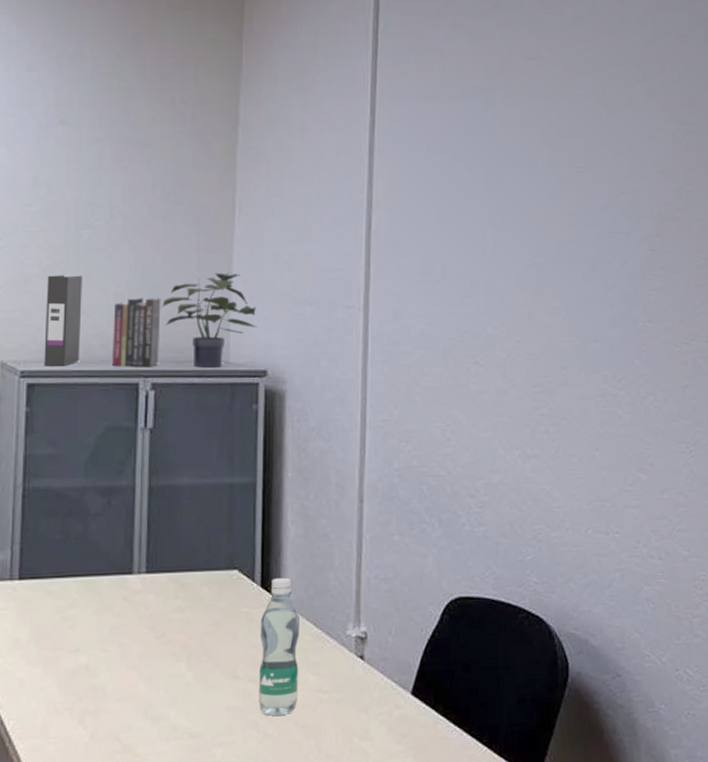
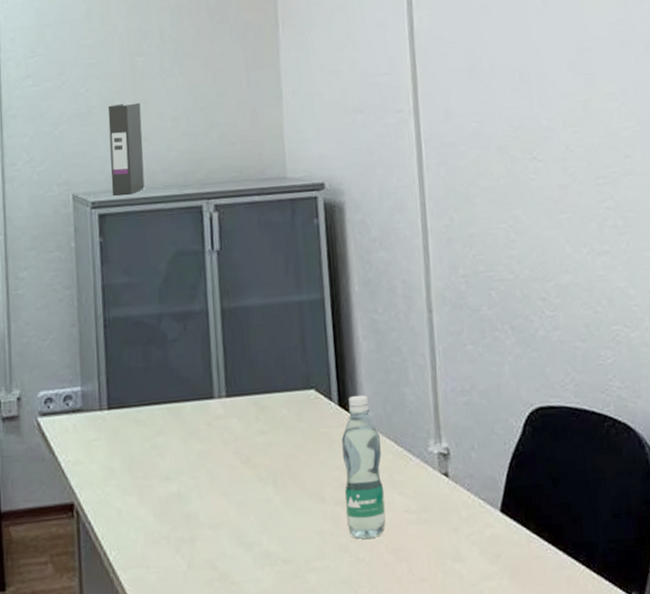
books: present [112,297,161,369] -> none [172,118,219,192]
potted plant: present [161,273,257,368] -> none [217,87,311,186]

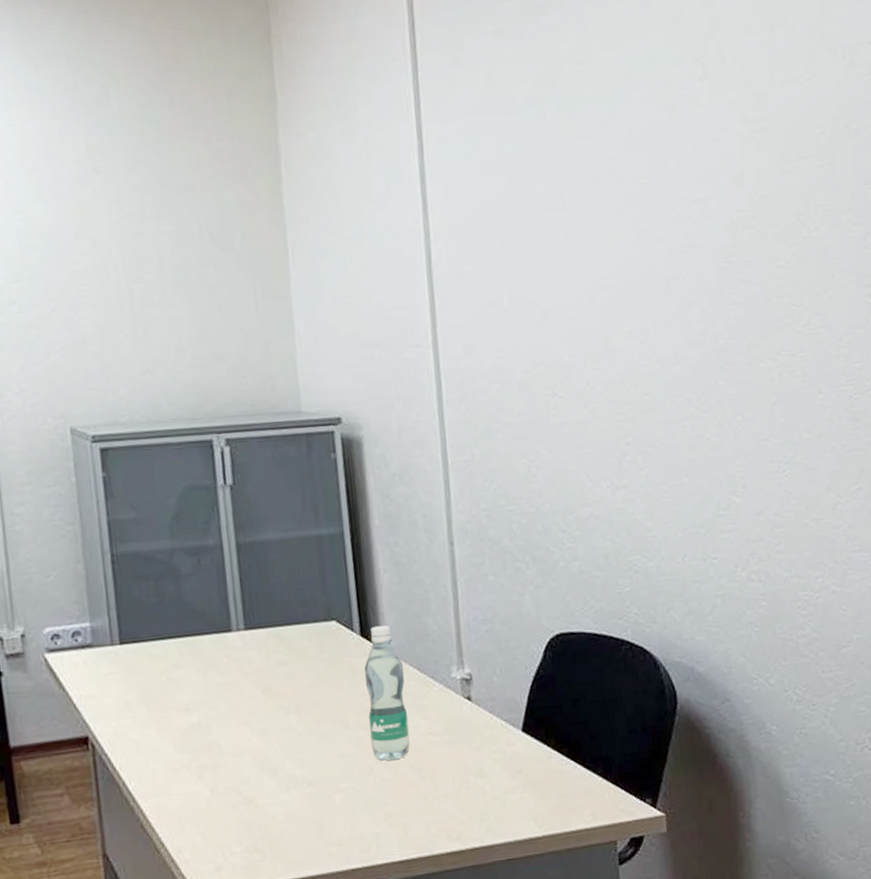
binder: present [107,102,145,196] -> none [104,332,149,429]

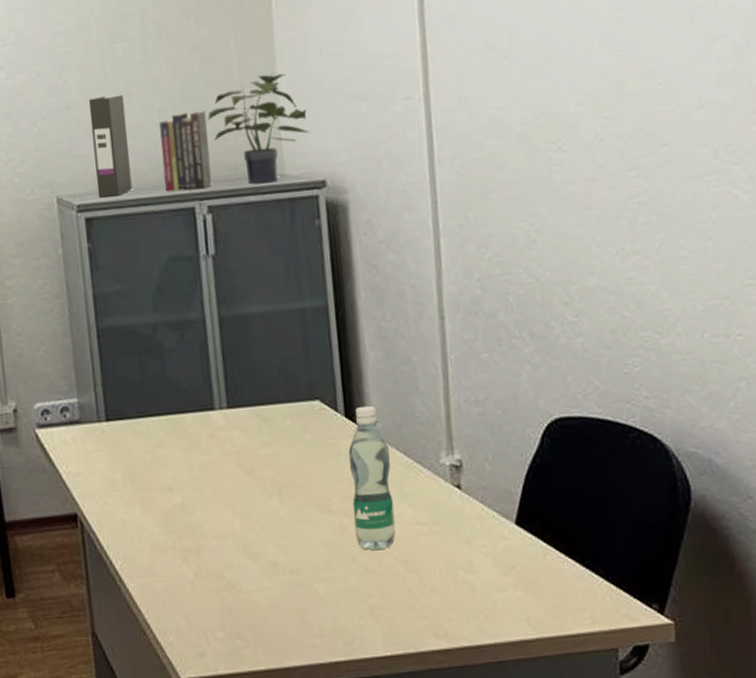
binder: none [104,332,149,429] -> present [88,94,133,198]
books: none [177,350,230,425] -> present [159,111,212,192]
potted plant: none [225,319,326,420] -> present [207,73,310,185]

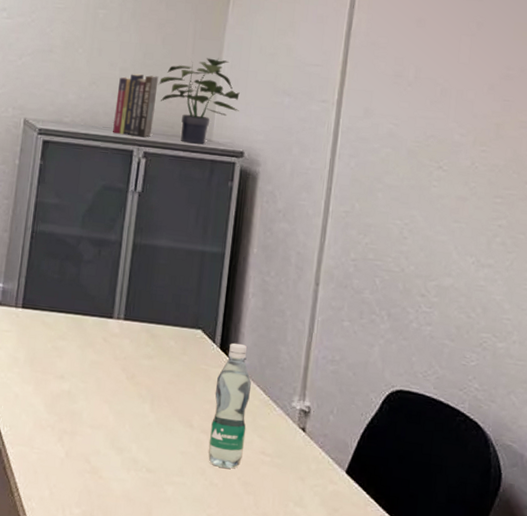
binder: present [88,94,133,198] -> none [57,47,96,129]

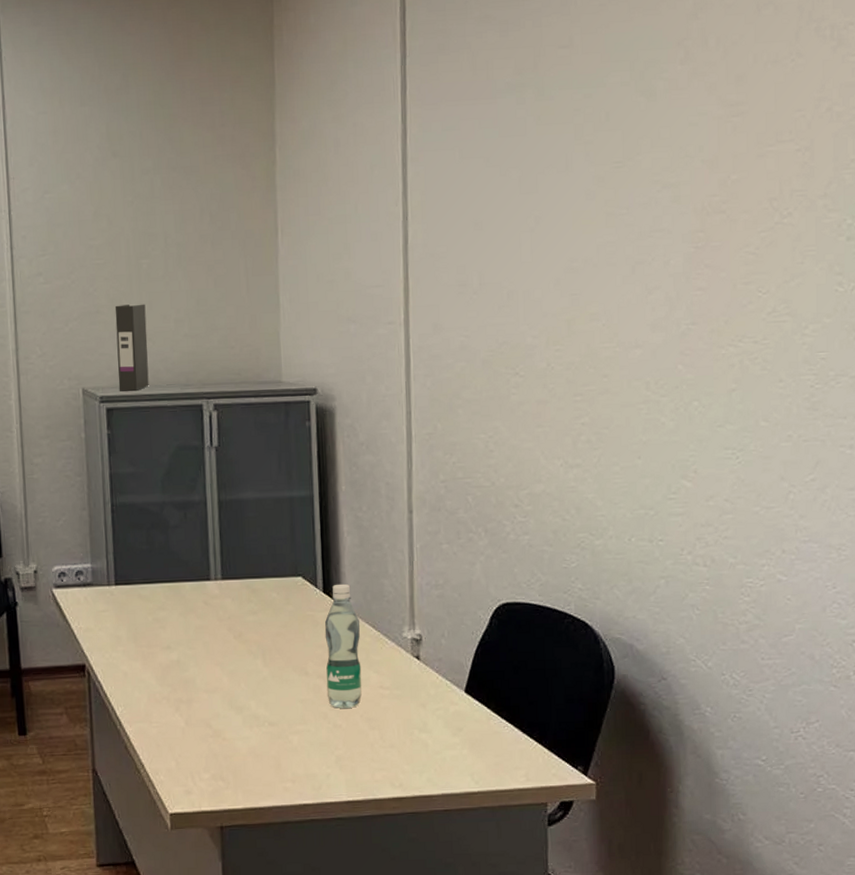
binder: none [57,47,96,129] -> present [115,304,149,392]
books: present [113,73,159,138] -> none [175,322,219,391]
potted plant: present [158,58,240,144] -> none [217,294,305,388]

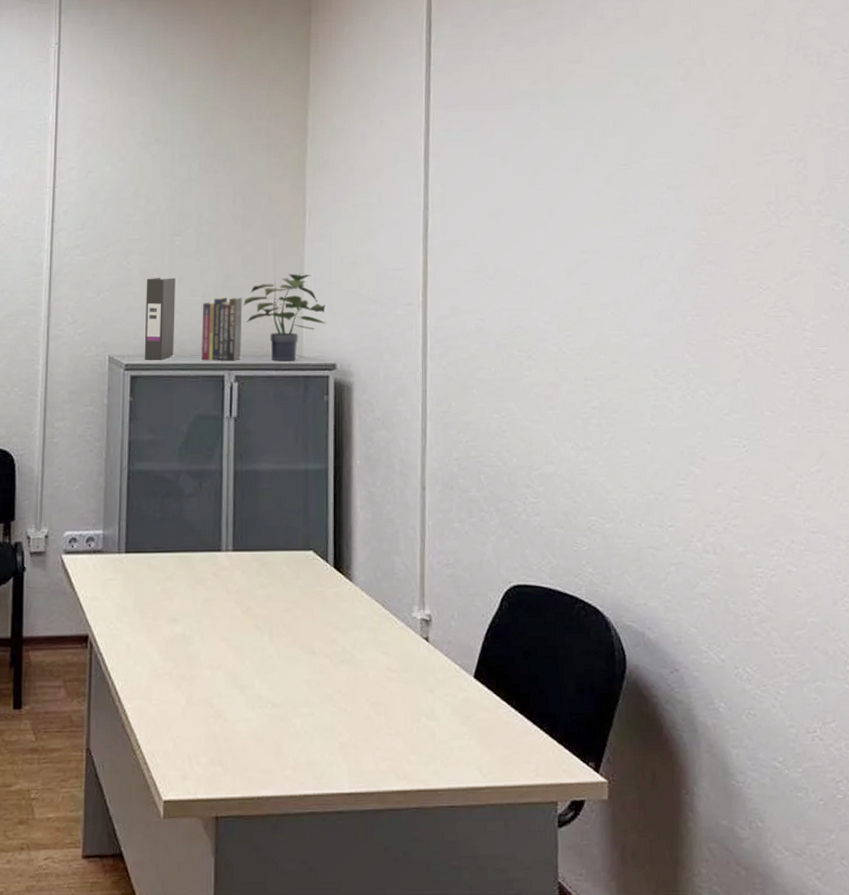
books: none [175,322,219,391] -> present [202,297,243,362]
potted plant: none [217,294,305,388] -> present [243,273,327,361]
bottle: present [324,584,362,708] -> none [333,559,370,691]

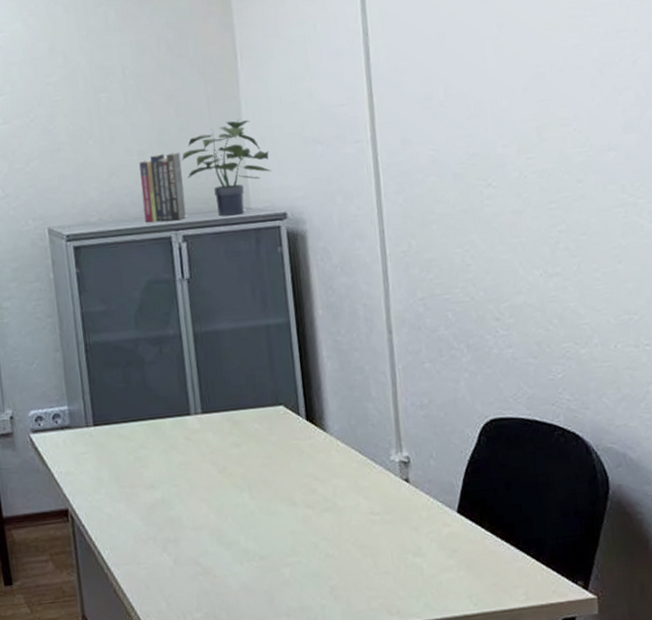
binder: present [144,278,176,361] -> none [76,138,116,229]

